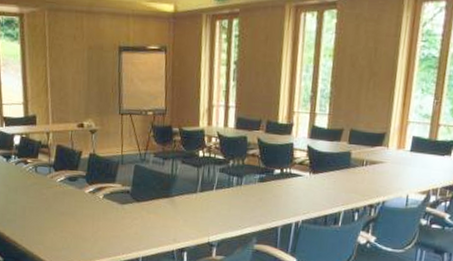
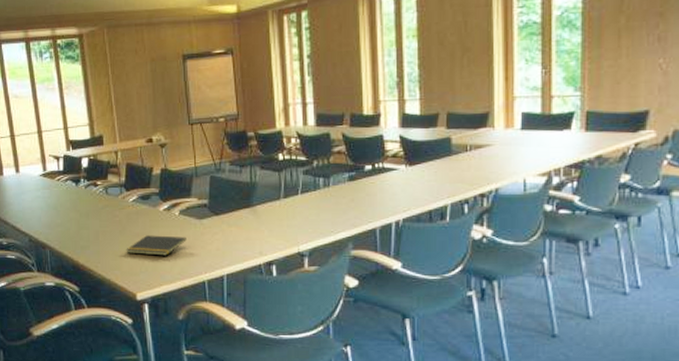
notepad: none [50,214,108,236] -> present [126,235,187,256]

